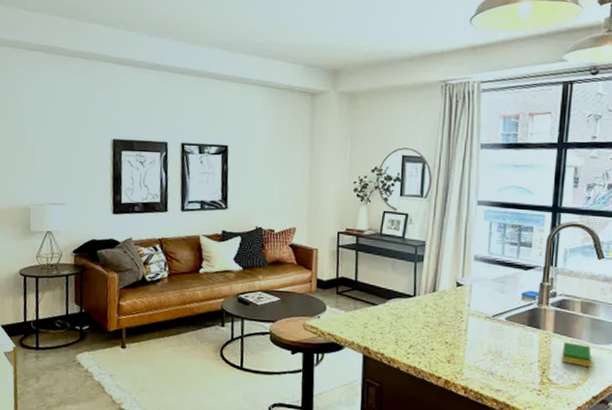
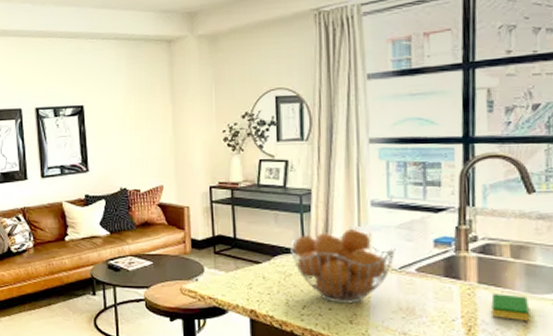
fruit basket: none [403,278,491,346] -> present [290,228,396,304]

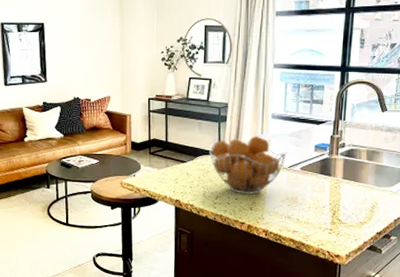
dish sponge: present [491,293,529,322] -> none [350,187,375,208]

